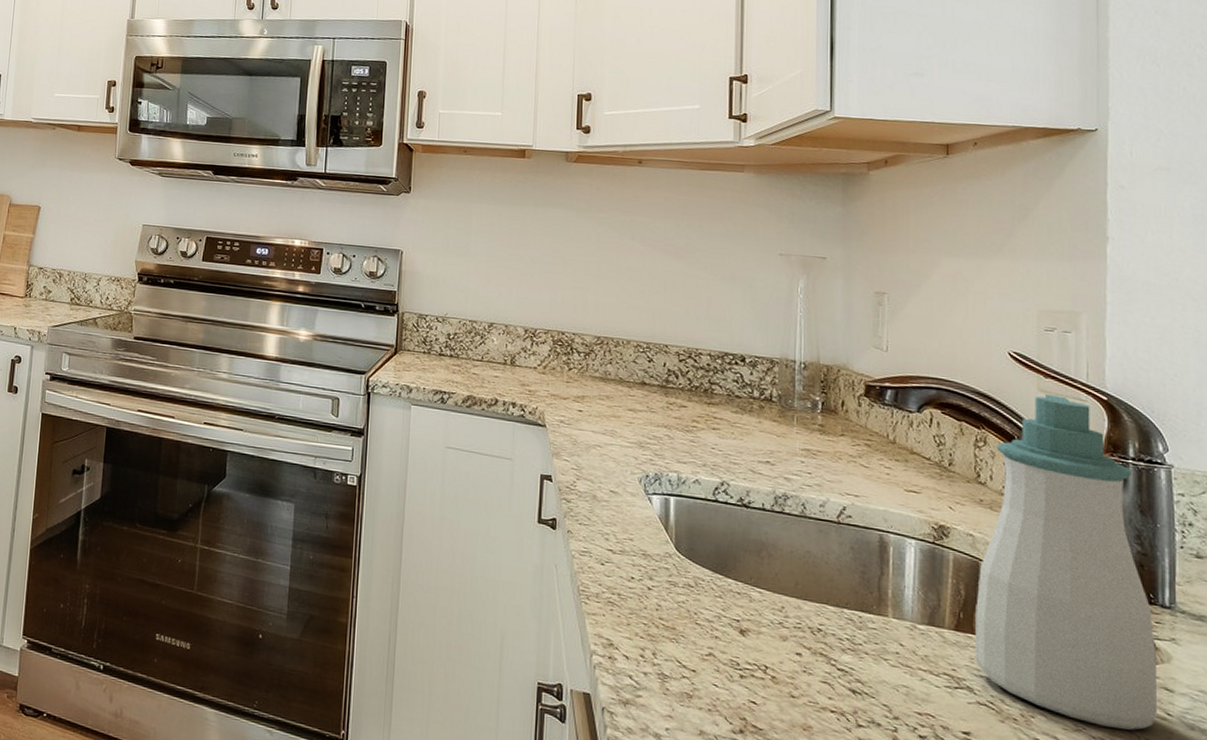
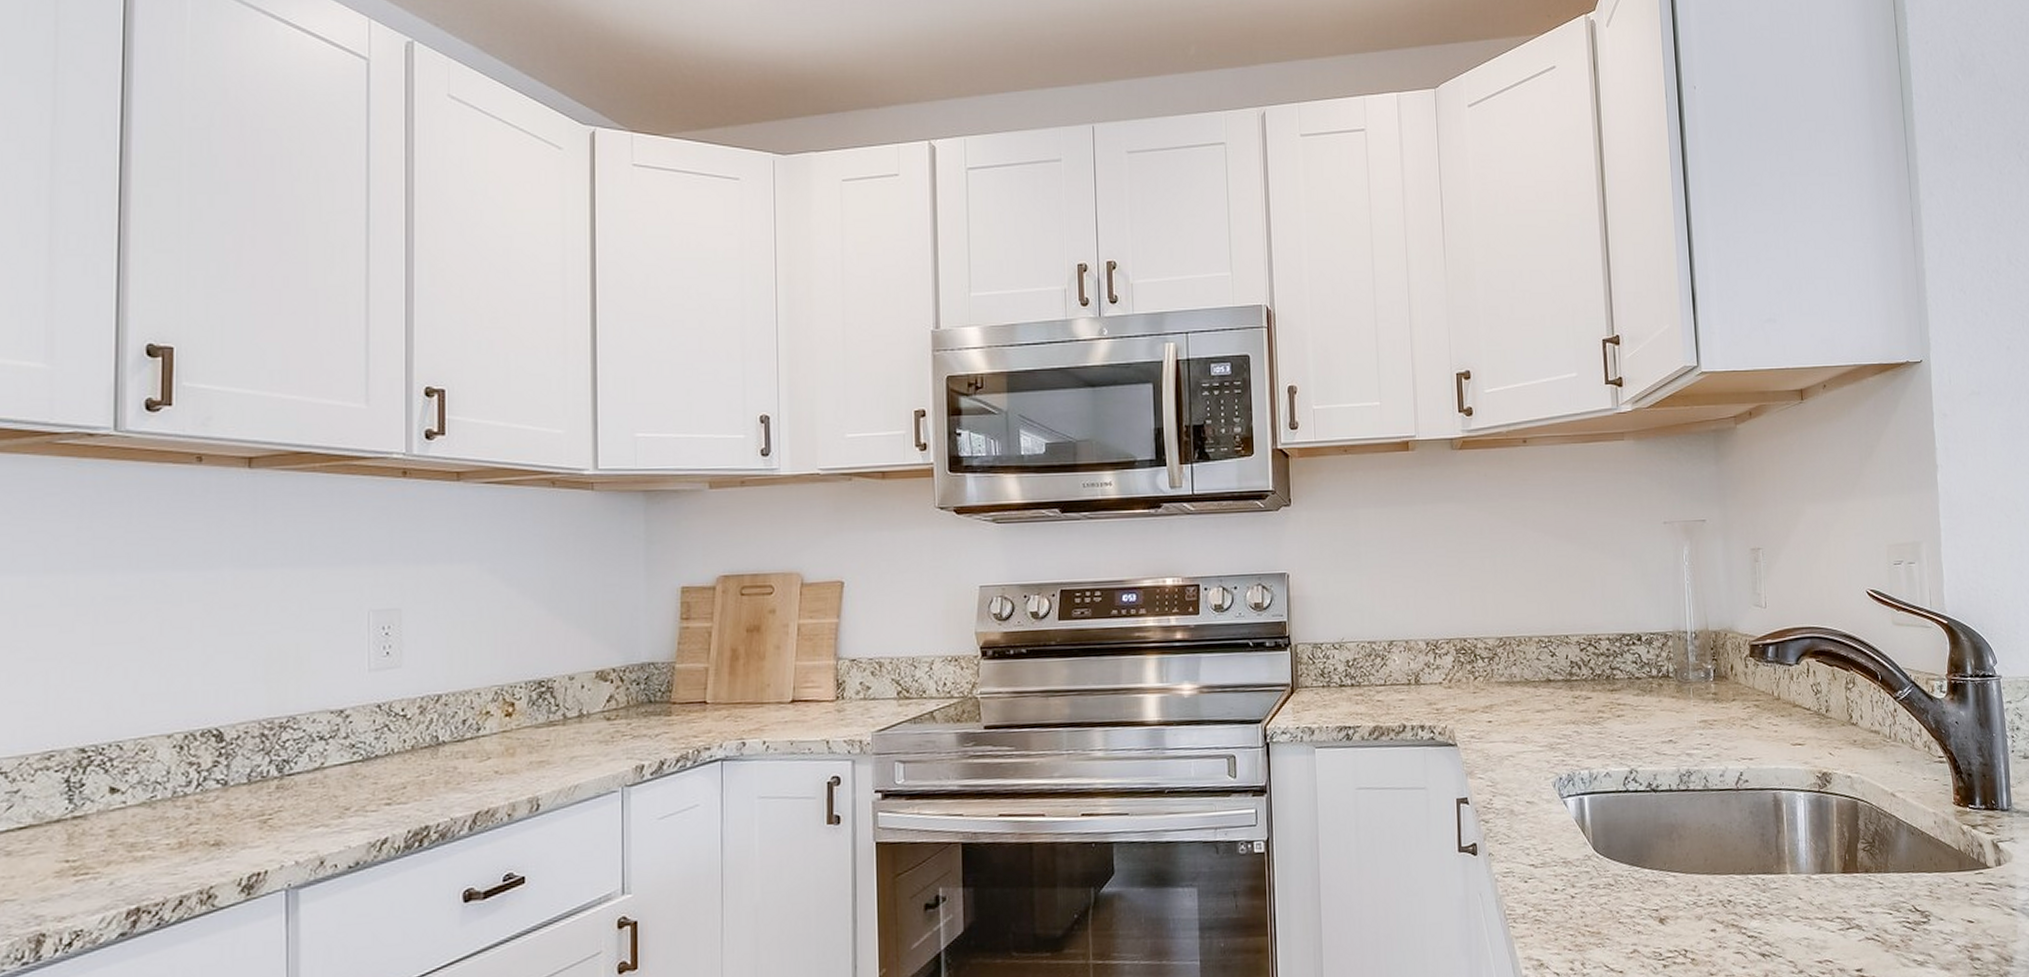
soap bottle: present [975,395,1157,730] -> none [1858,626,2004,934]

